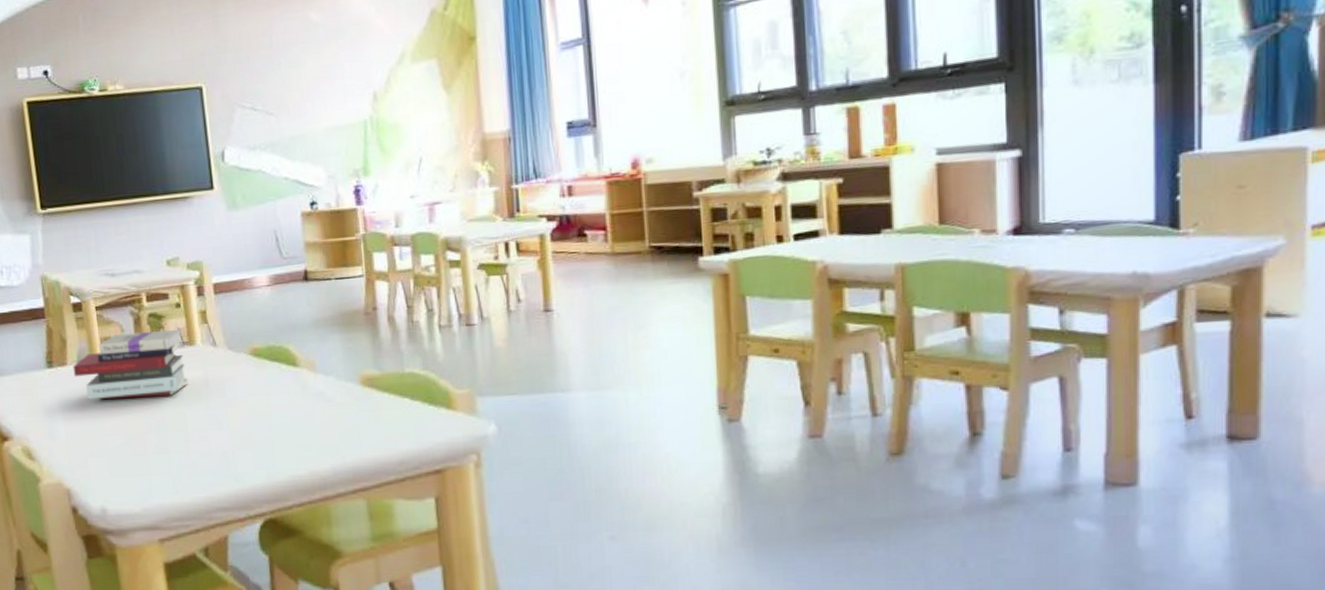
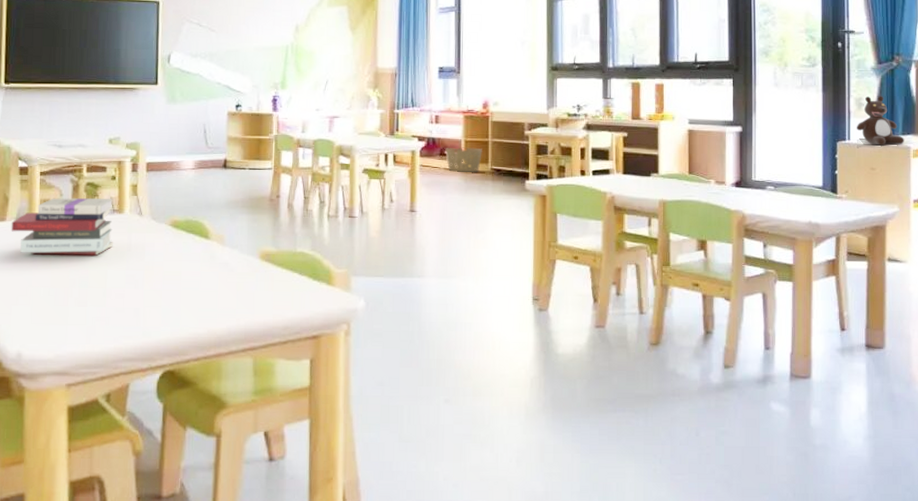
basket: none [584,221,636,257] -> present [445,147,482,173]
stuffed animal: none [1213,76,1297,152] -> present [857,96,904,146]

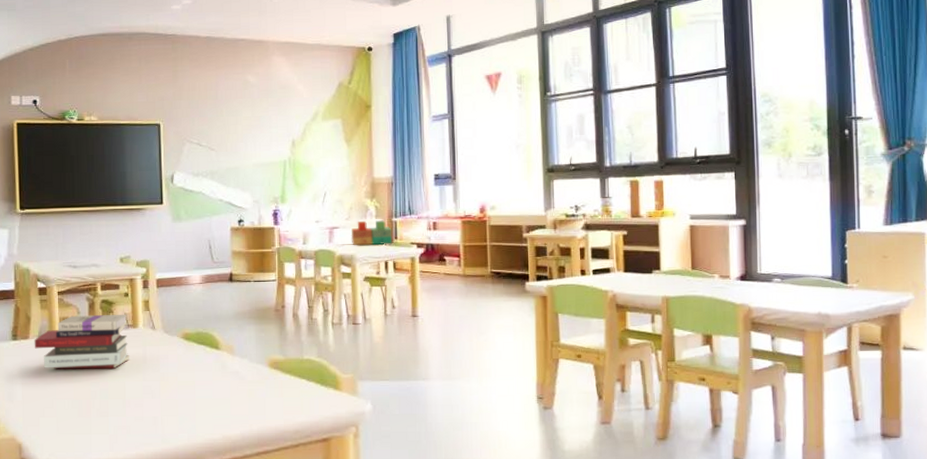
toy blocks: none [351,111,394,137] -> present [351,220,393,246]
basket: present [445,147,482,173] -> none [444,252,481,277]
stuffed animal: present [857,96,904,146] -> none [867,182,918,233]

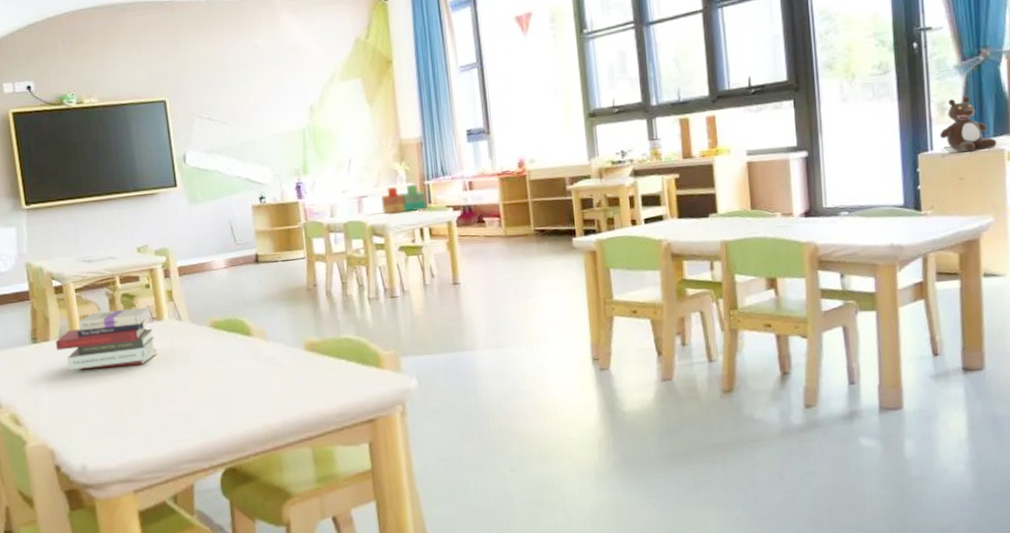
stuffed animal: none [867,182,918,233] -> present [940,96,997,153]

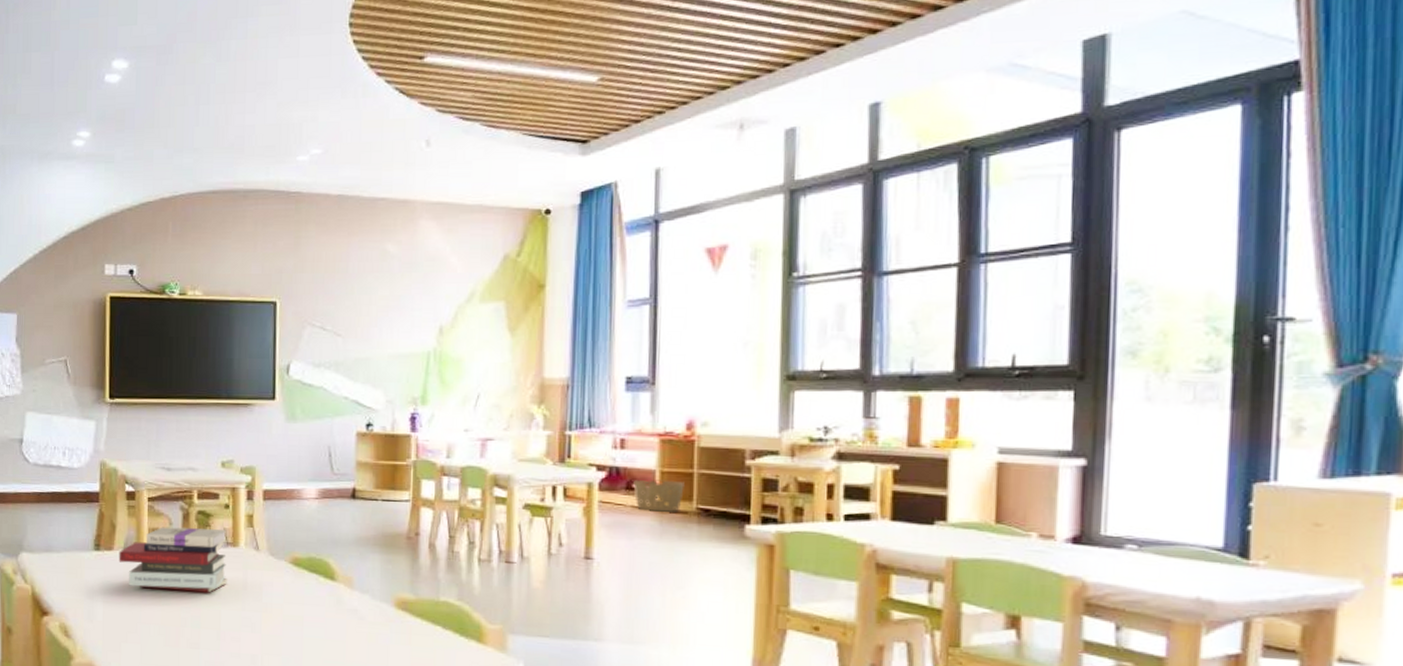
toy blocks: present [381,184,427,215] -> none [509,432,565,464]
basket: none [483,210,523,239] -> present [633,479,685,514]
stuffed animal: present [940,96,997,153] -> none [1291,415,1380,491]

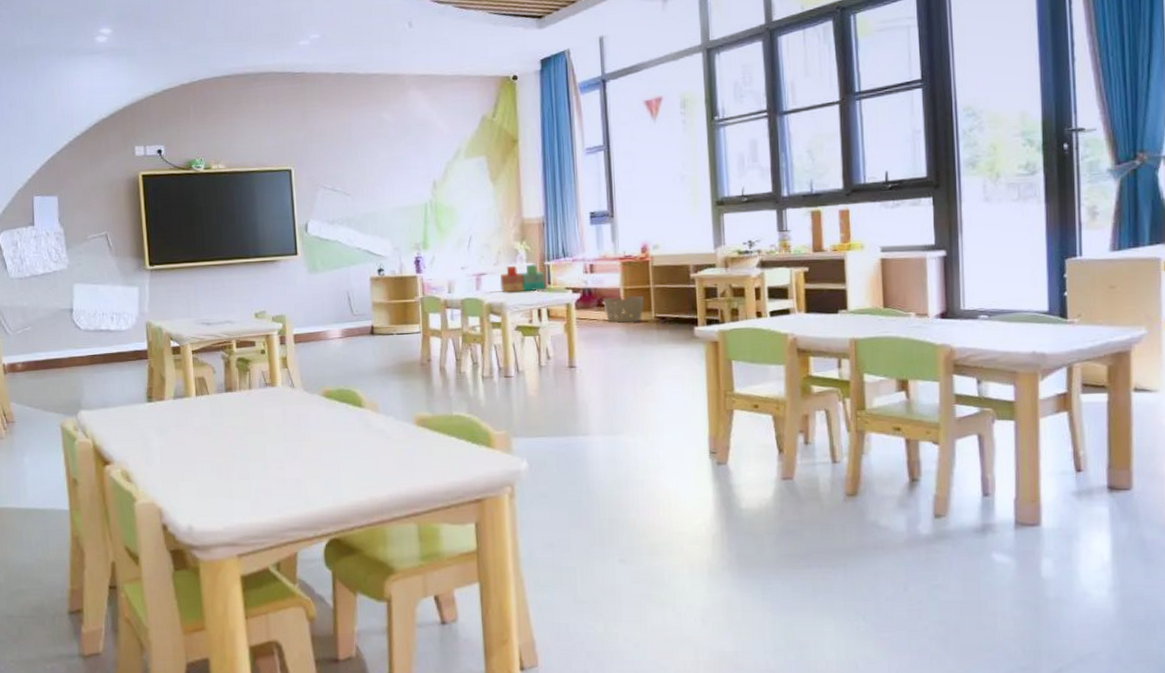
books: present [118,527,227,593] -> none [170,373,269,431]
toy blocks: none [509,432,565,464] -> present [499,264,546,293]

